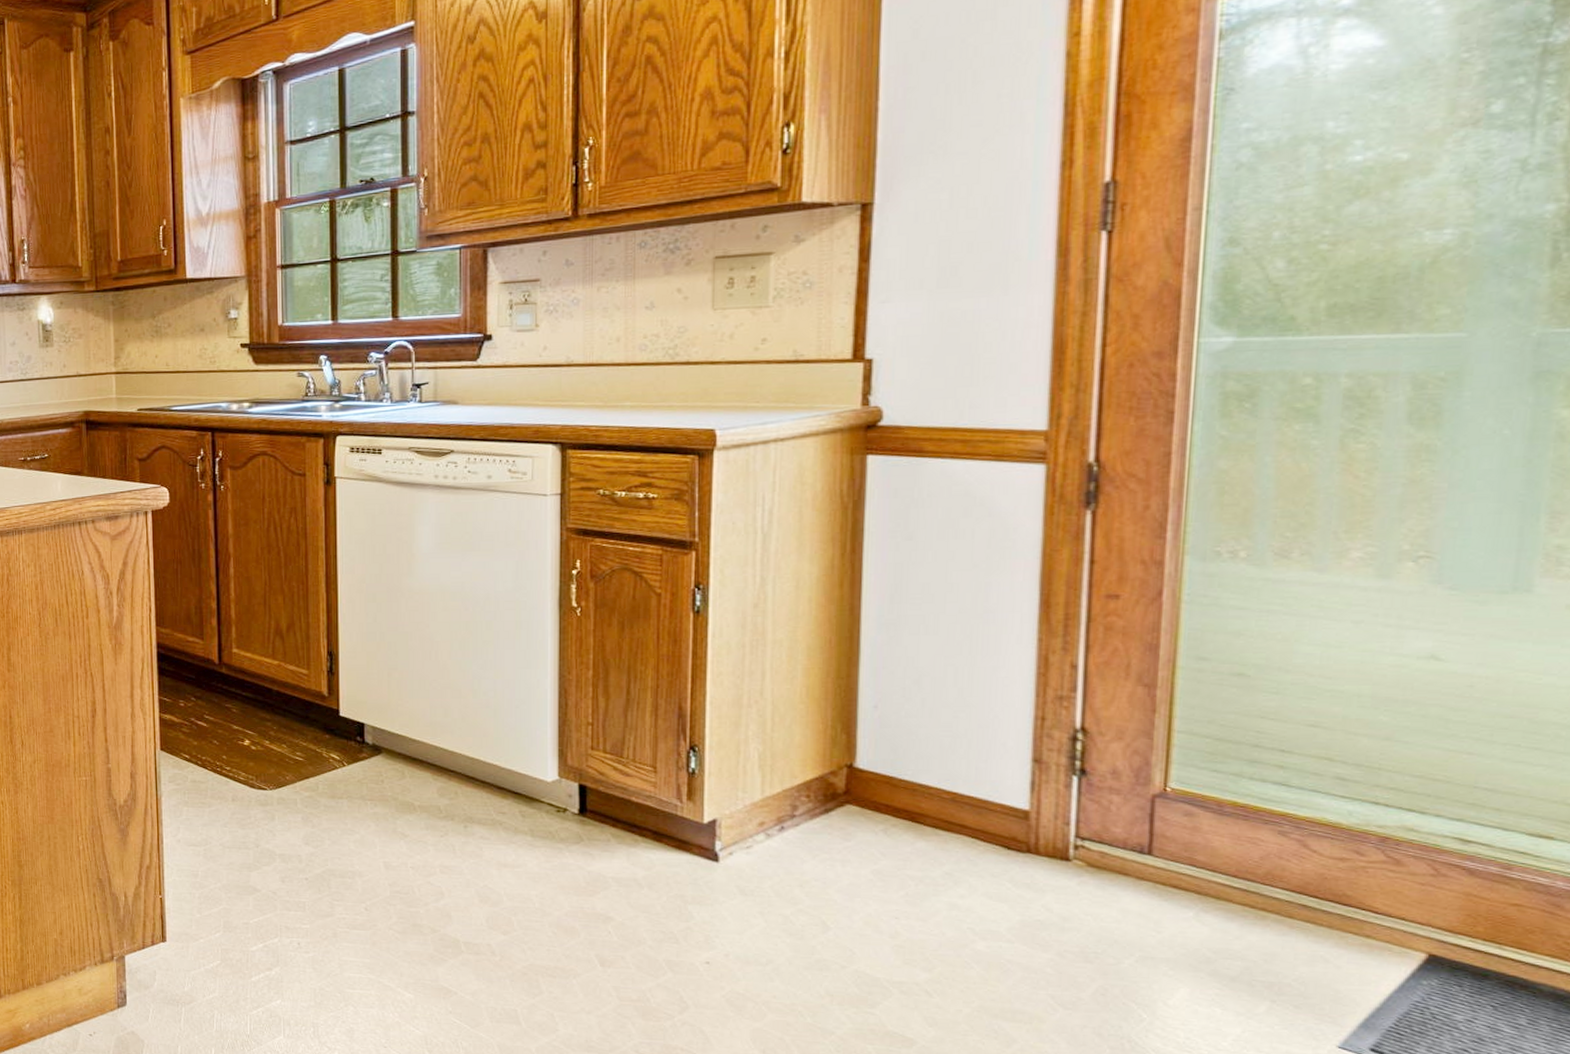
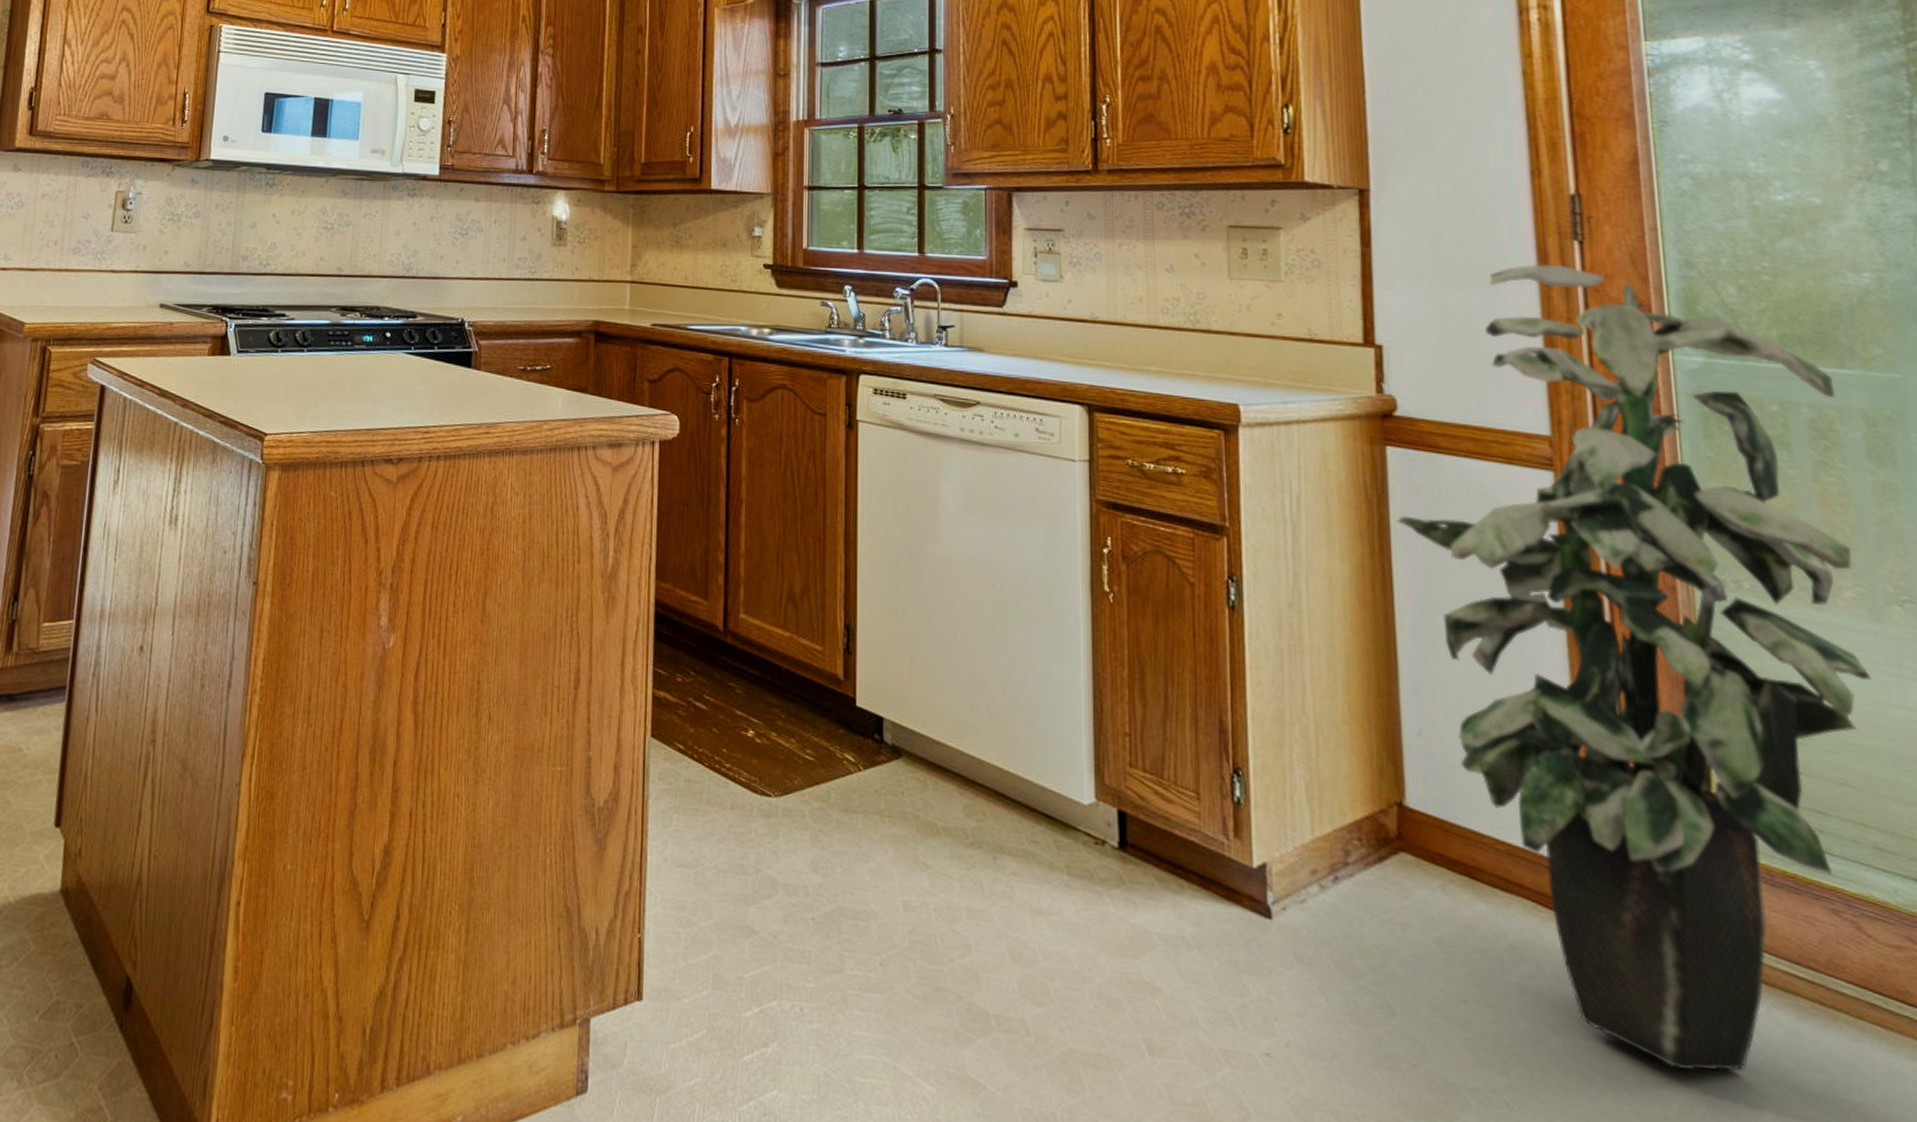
indoor plant: none [871,258,1384,963] -> present [1397,264,1871,1071]

